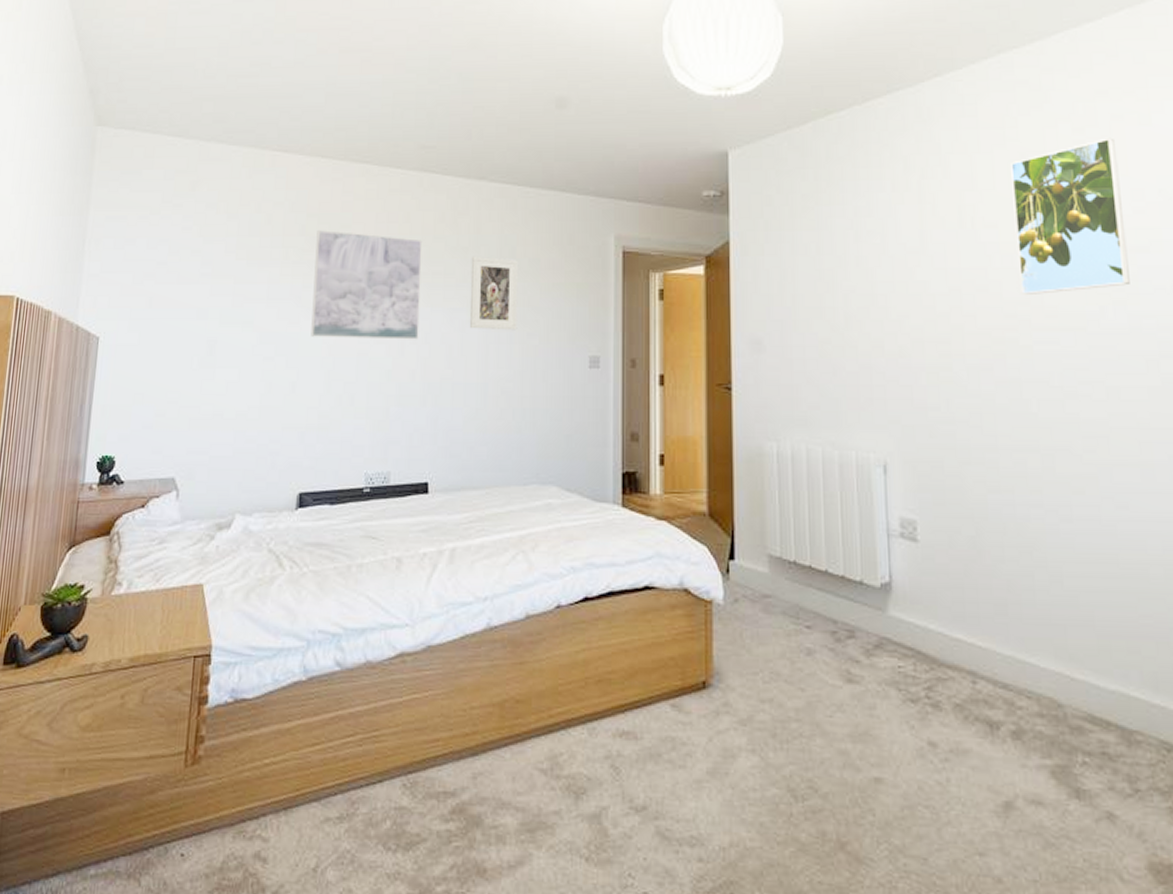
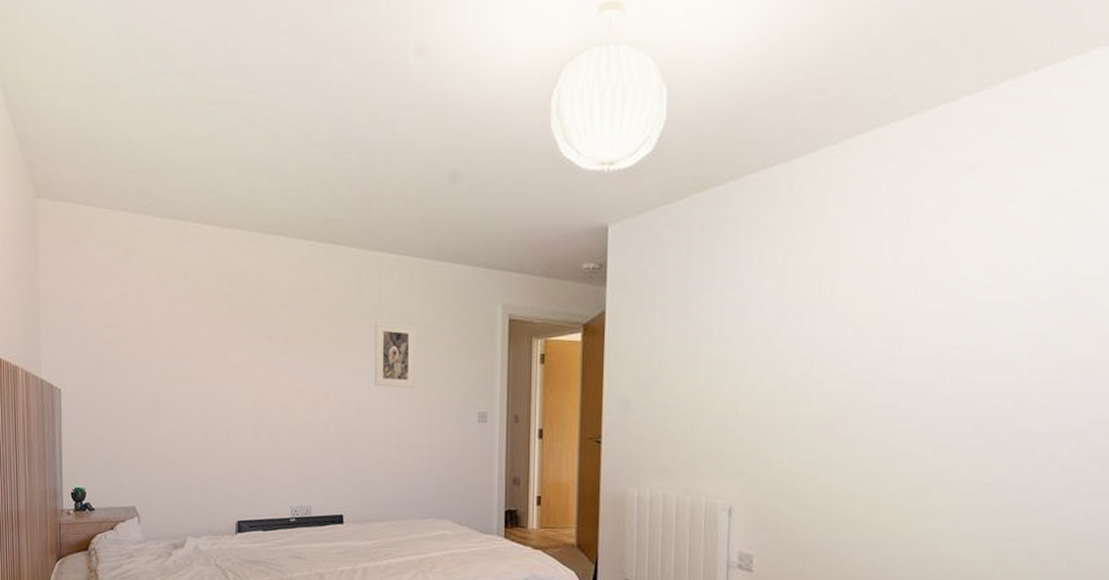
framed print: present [311,230,423,340] -> none [238,297,331,396]
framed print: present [1011,137,1130,294] -> none [868,214,976,363]

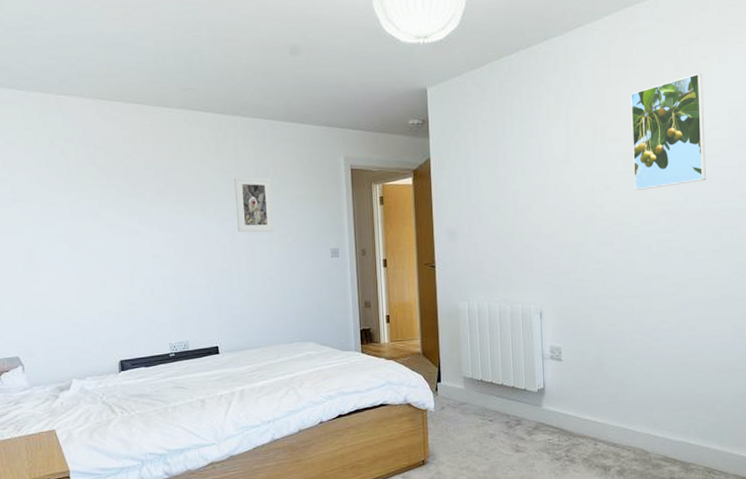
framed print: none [868,214,976,363] -> present [631,73,706,190]

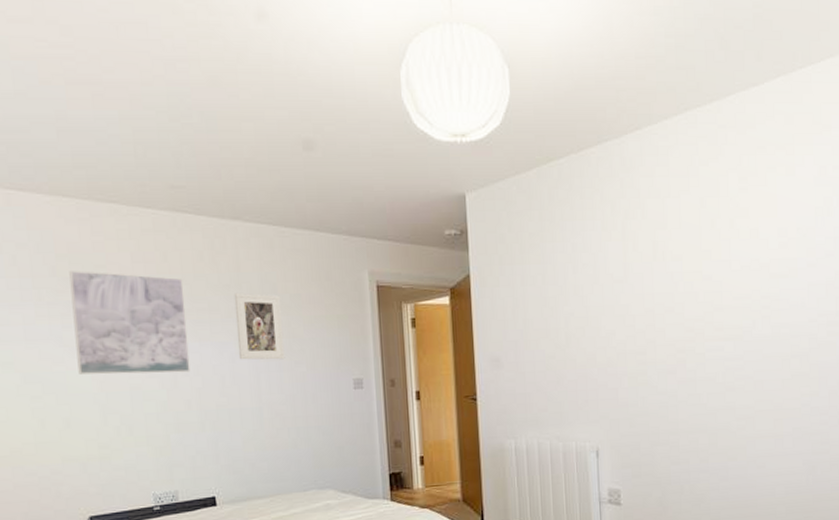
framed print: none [105,160,199,245] -> present [69,271,190,375]
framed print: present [631,73,706,190] -> none [693,185,774,313]

